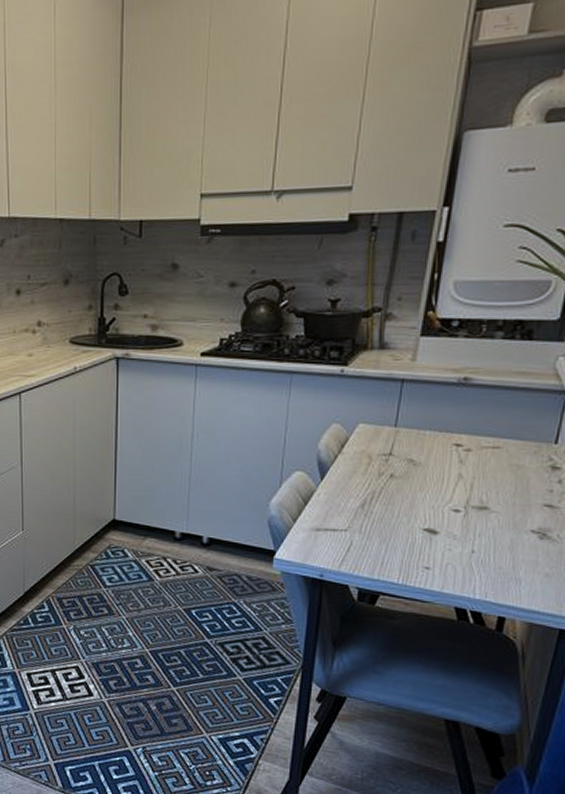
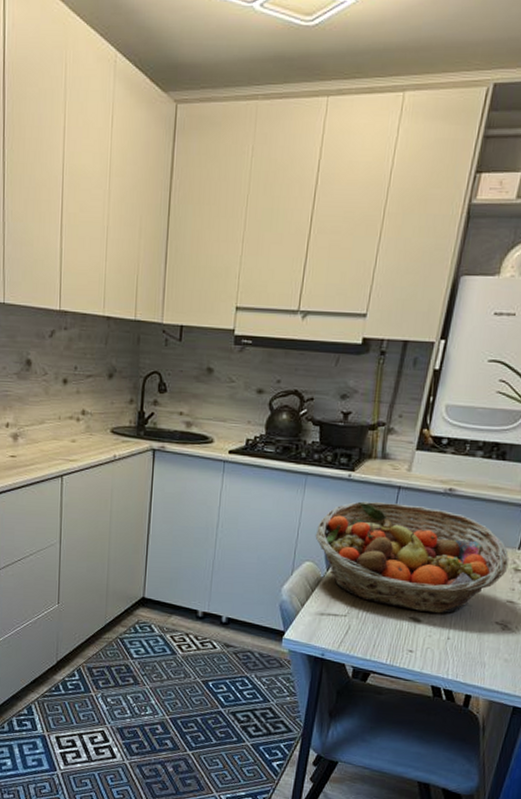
fruit basket: none [305,398,544,524] -> present [315,501,509,614]

